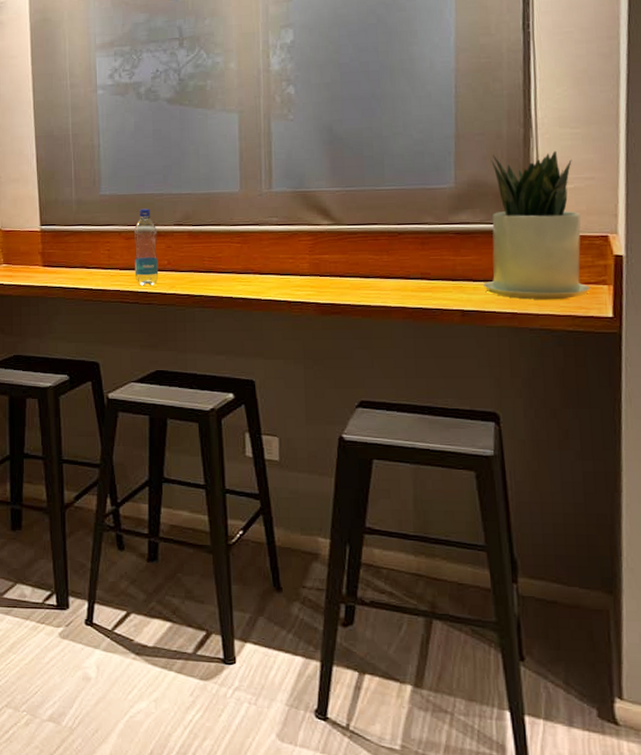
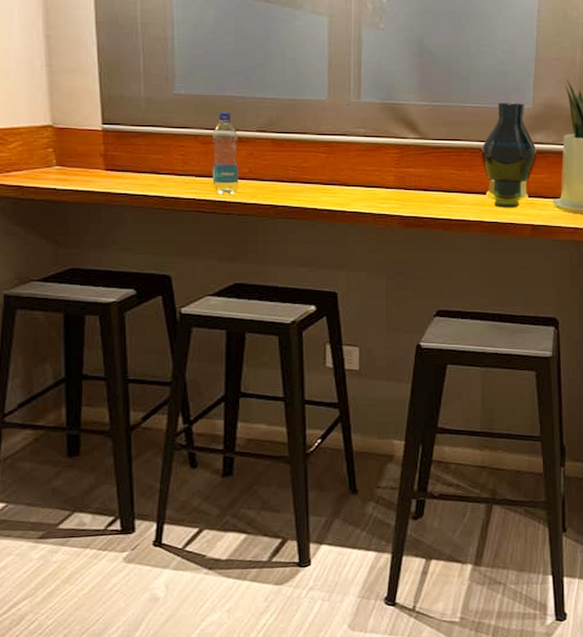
vase: none [399,182,463,293] -> present [481,102,537,208]

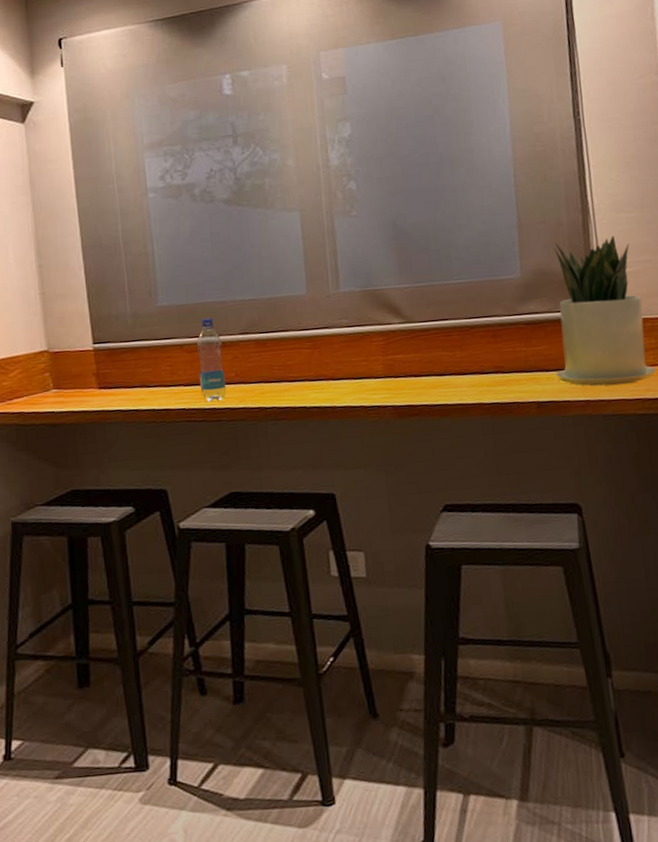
vase: present [481,102,537,208] -> none [471,273,533,387]

